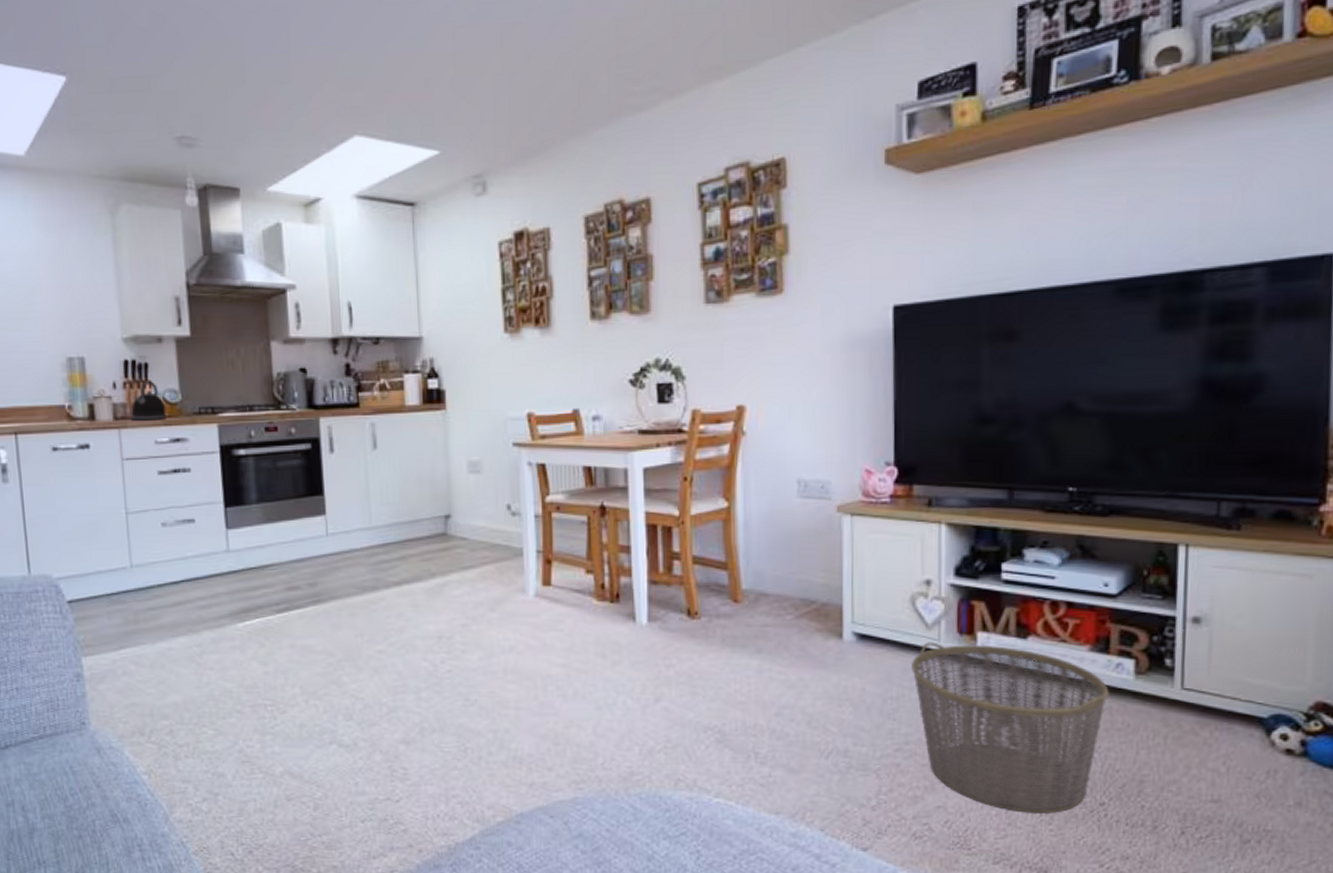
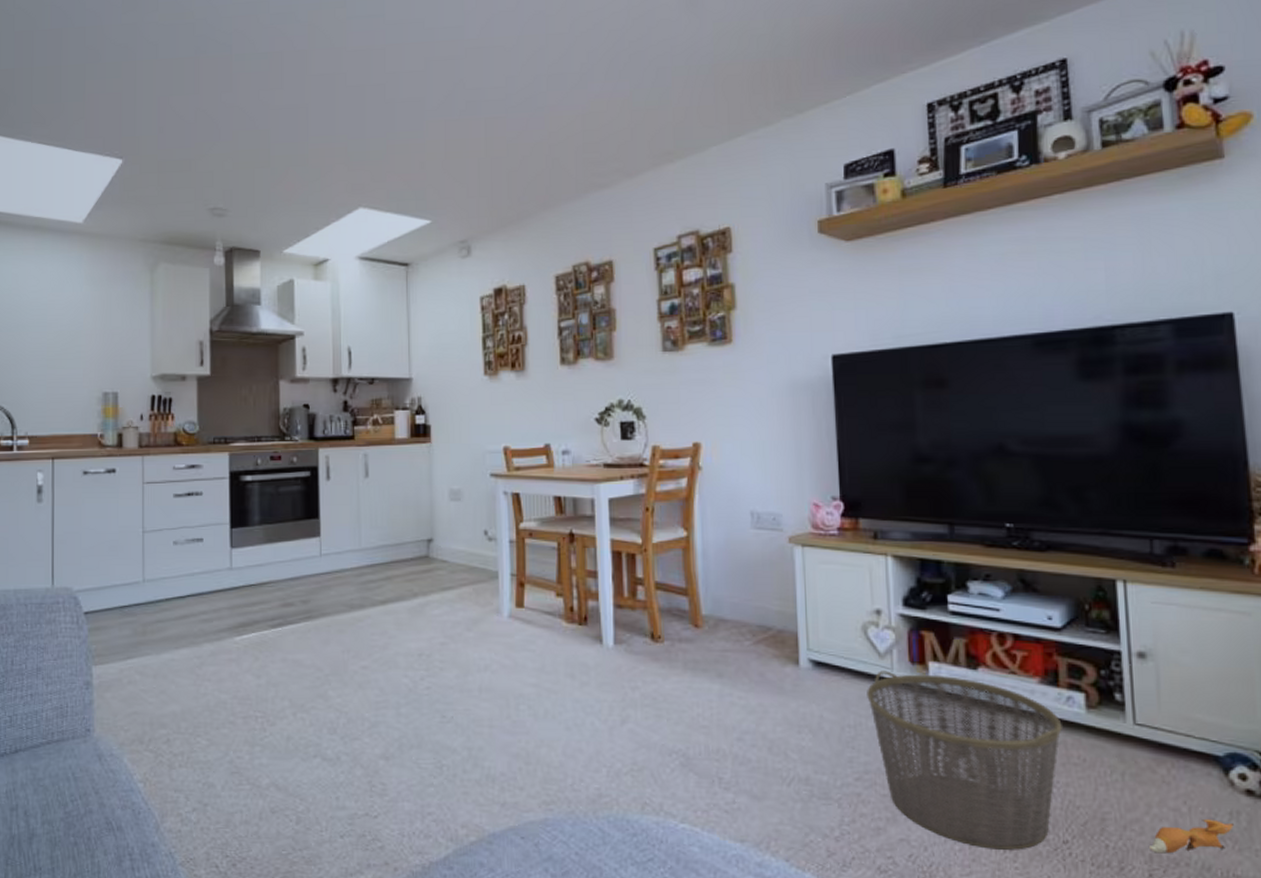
kettle: present [131,381,167,422] -> none [154,414,185,450]
dog toy: none [1183,778,1270,812] -> present [1148,818,1234,854]

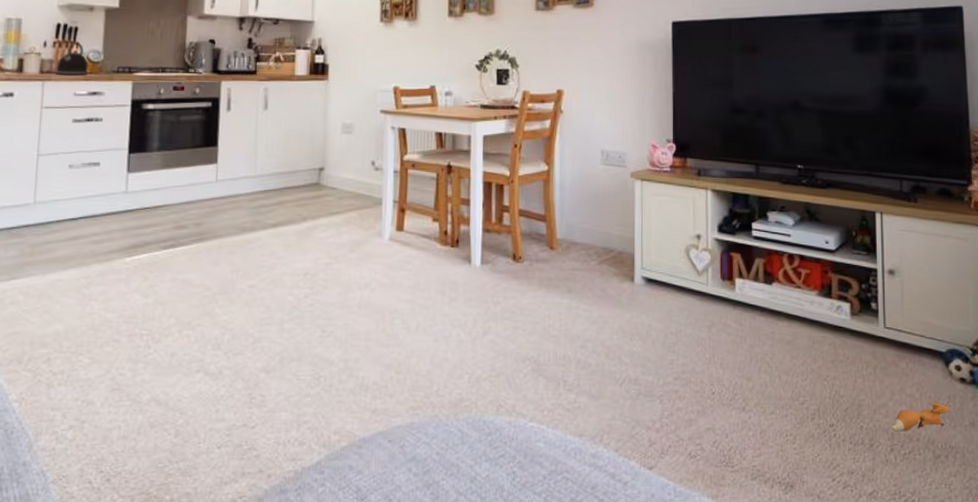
kettle: none [154,414,185,450] -> present [56,42,88,77]
basket: present [867,670,1062,850] -> none [687,286,833,434]

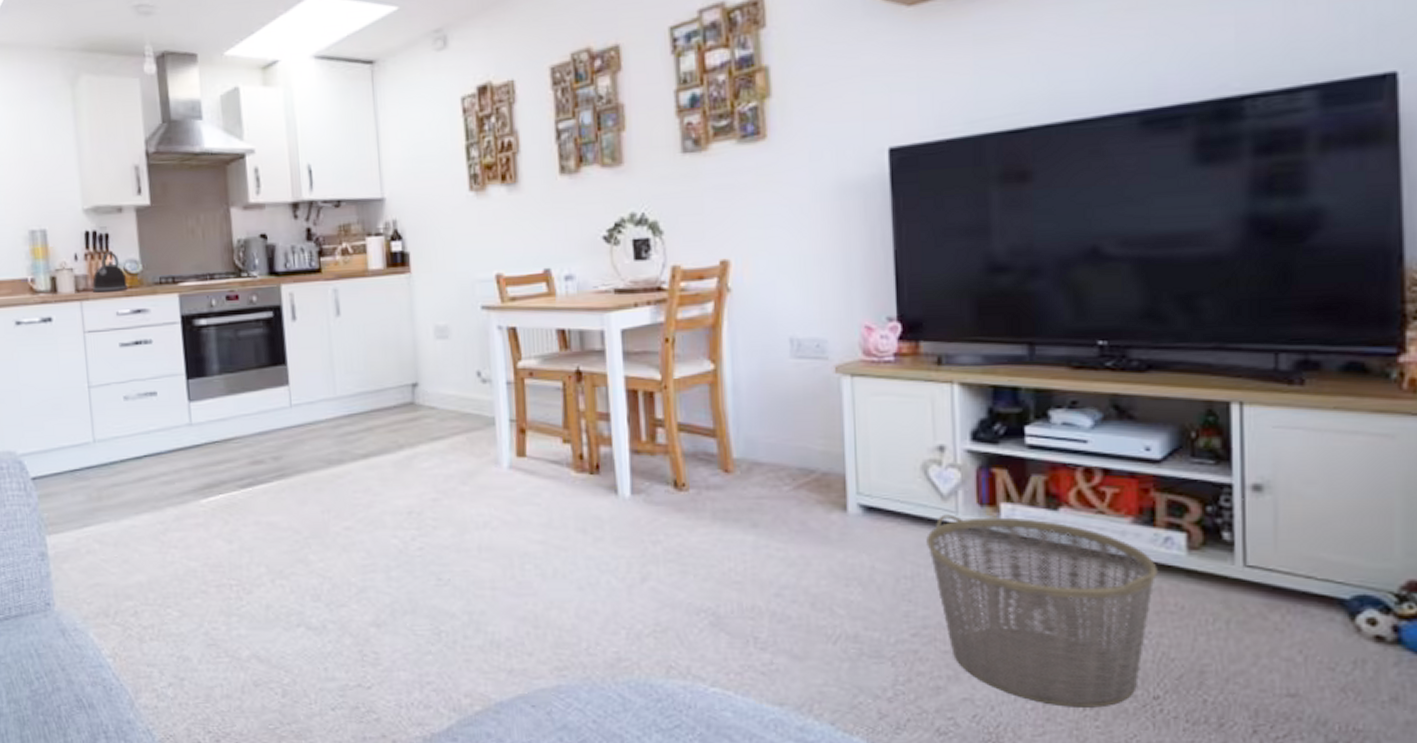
basket: none [687,286,833,434] -> present [926,514,1158,708]
dog toy: present [891,402,951,432] -> none [1254,668,1357,708]

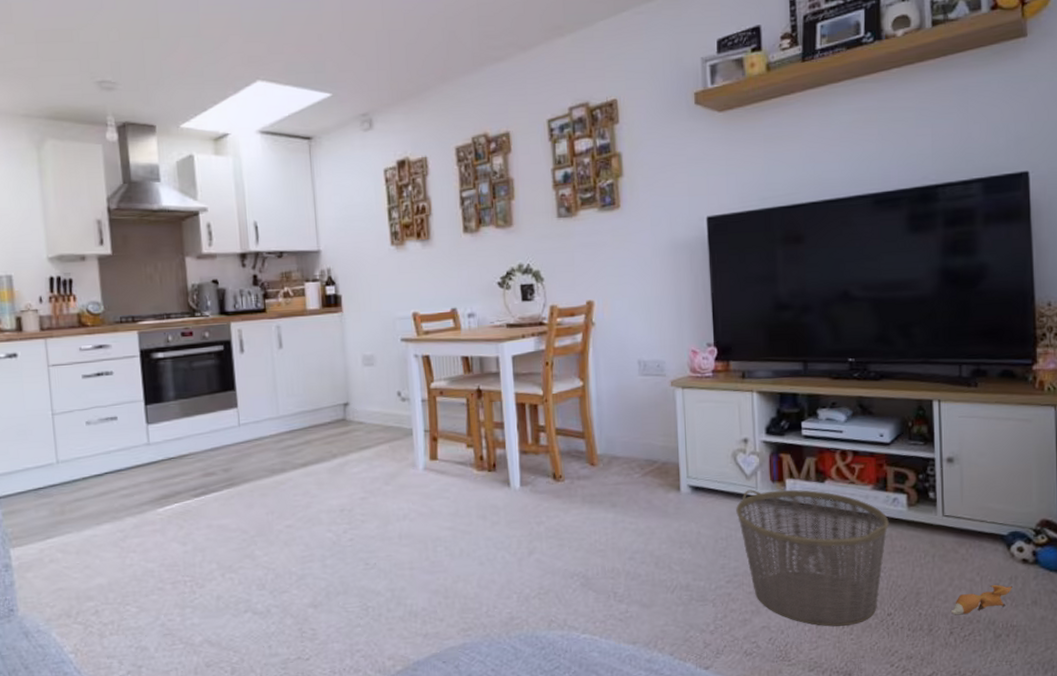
kettle: present [92,252,128,294] -> none [57,295,90,332]
dog toy: none [1254,668,1357,708] -> present [950,584,1012,615]

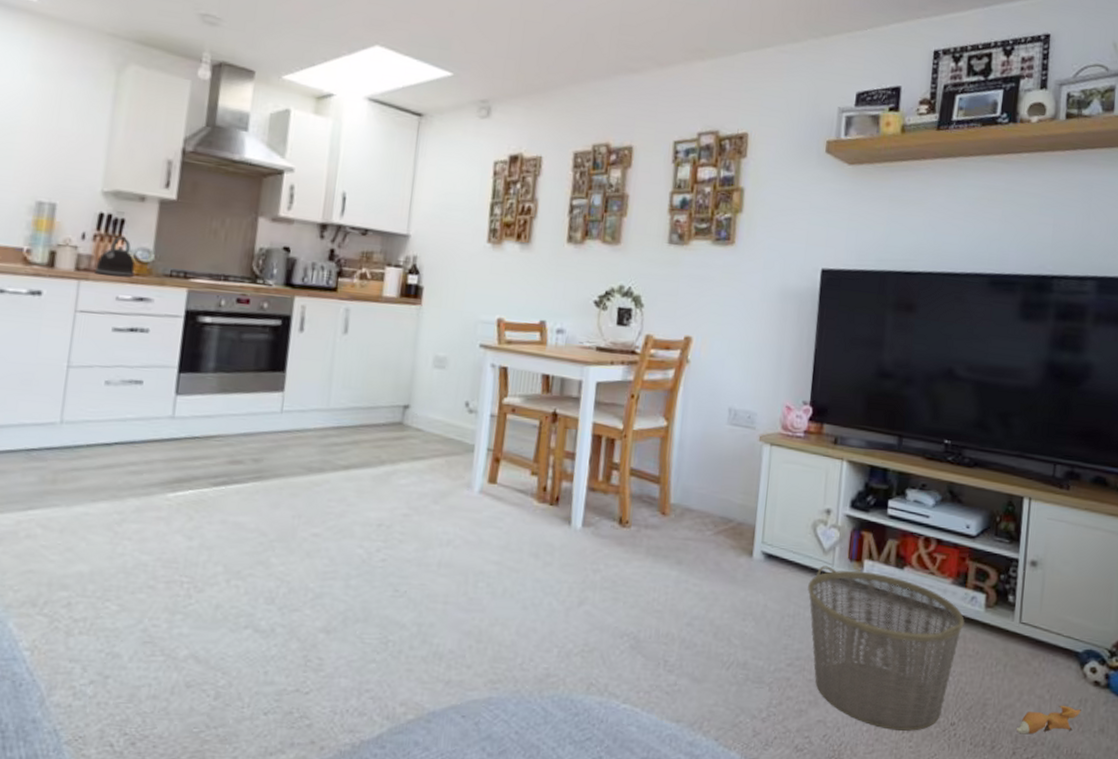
kettle: none [57,295,90,332] -> present [95,237,135,279]

